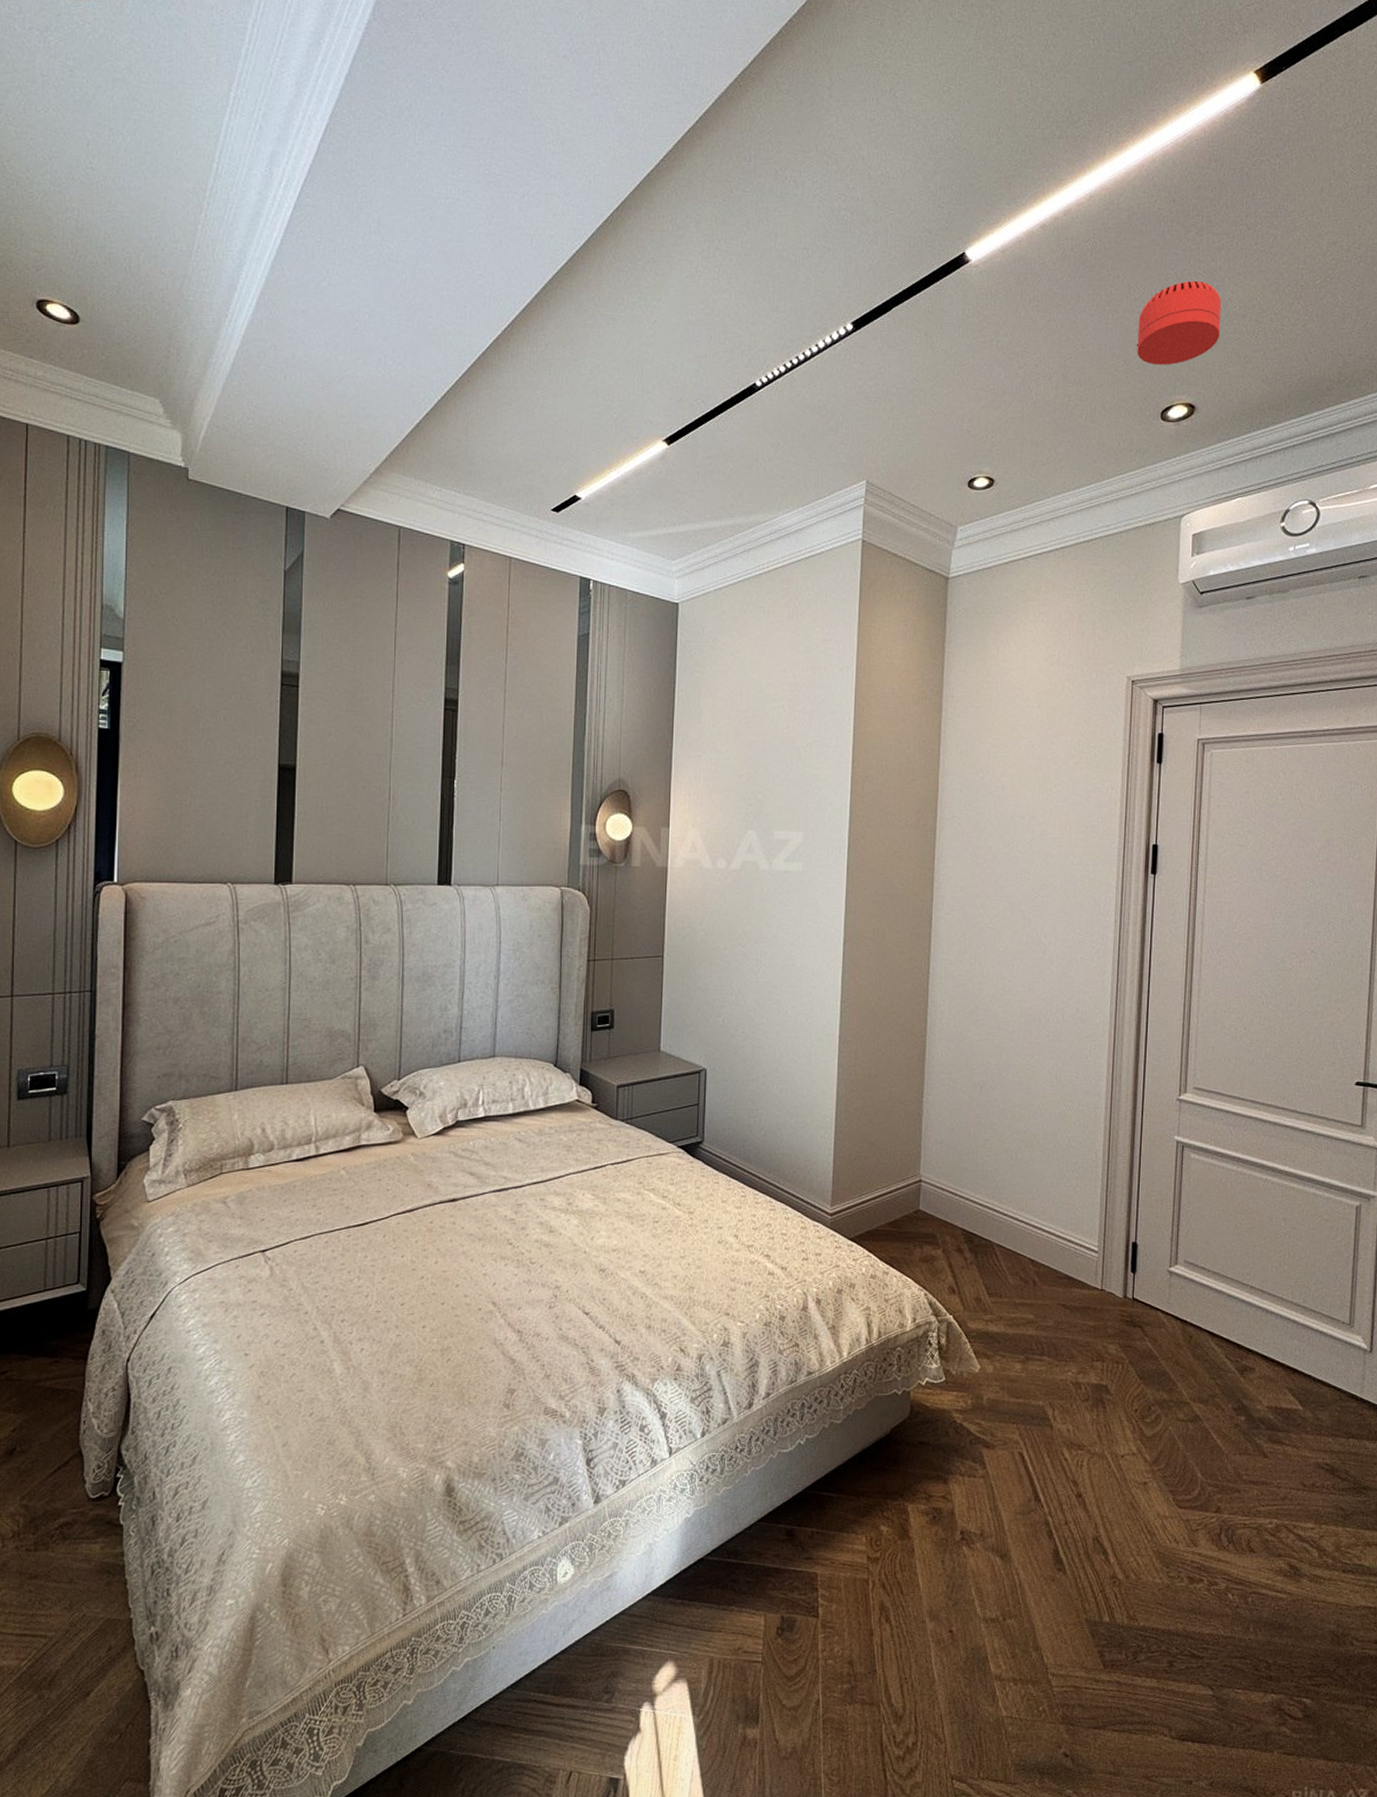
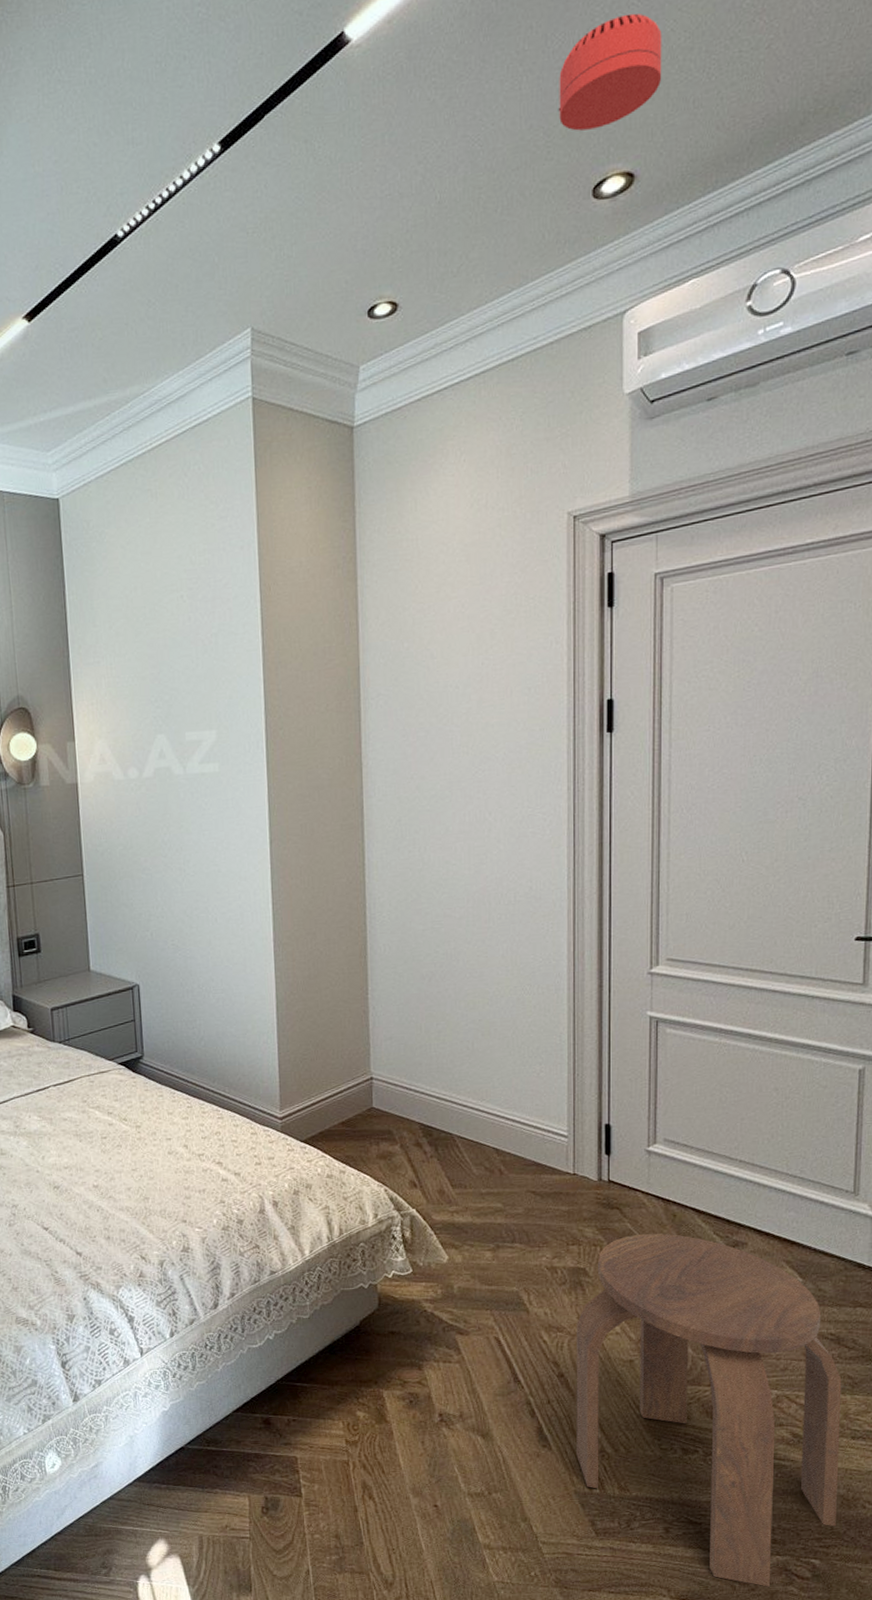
stool: none [1089,1353,1335,1727] -> present [576,1233,842,1587]

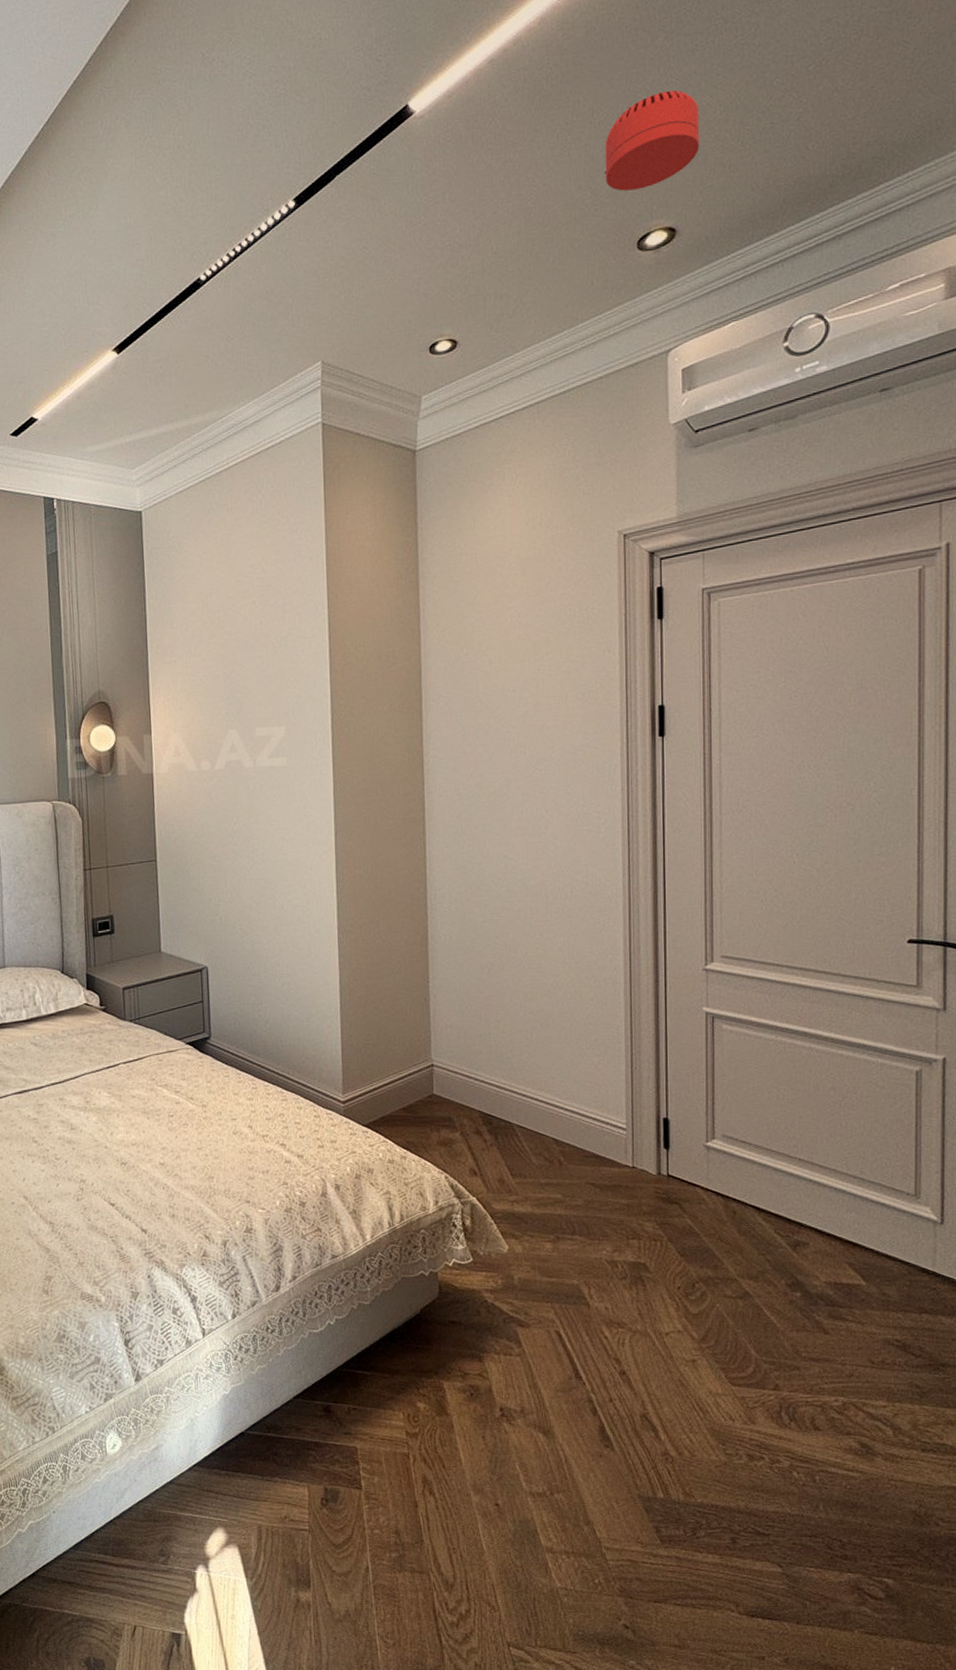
stool: present [576,1233,842,1587] -> none [638,1230,910,1606]

